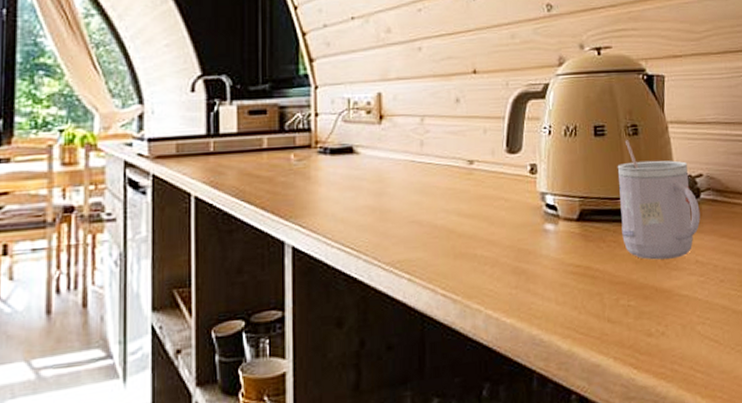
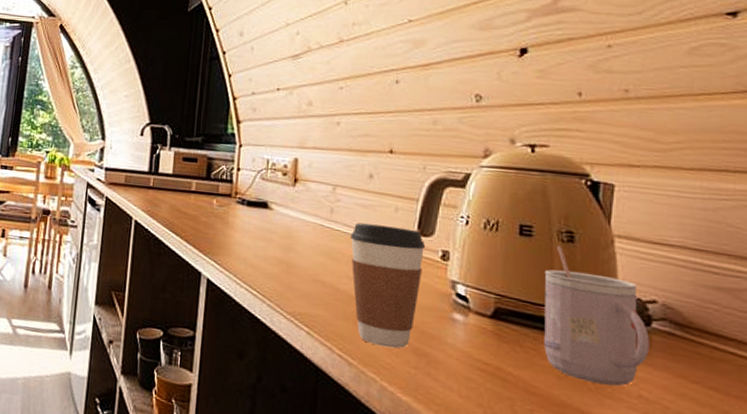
coffee cup: none [443,148,515,275] -> present [350,222,426,349]

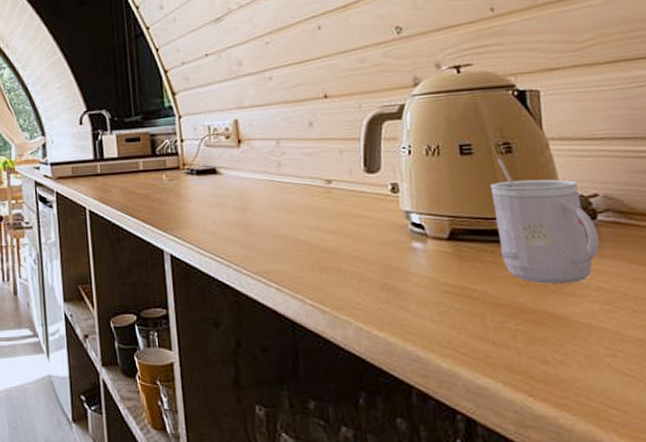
coffee cup: present [350,222,426,349] -> none [301,168,377,289]

